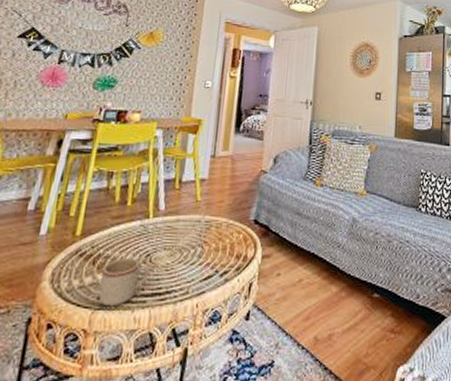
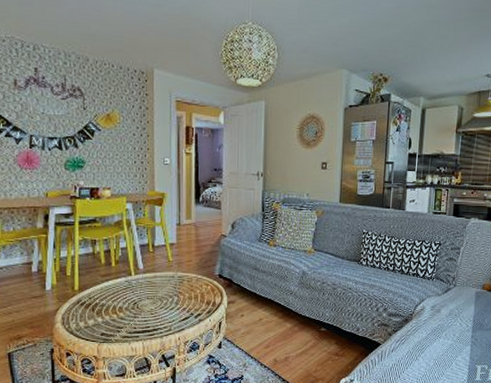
mug: present [99,257,150,307] -> none [101,305,138,341]

